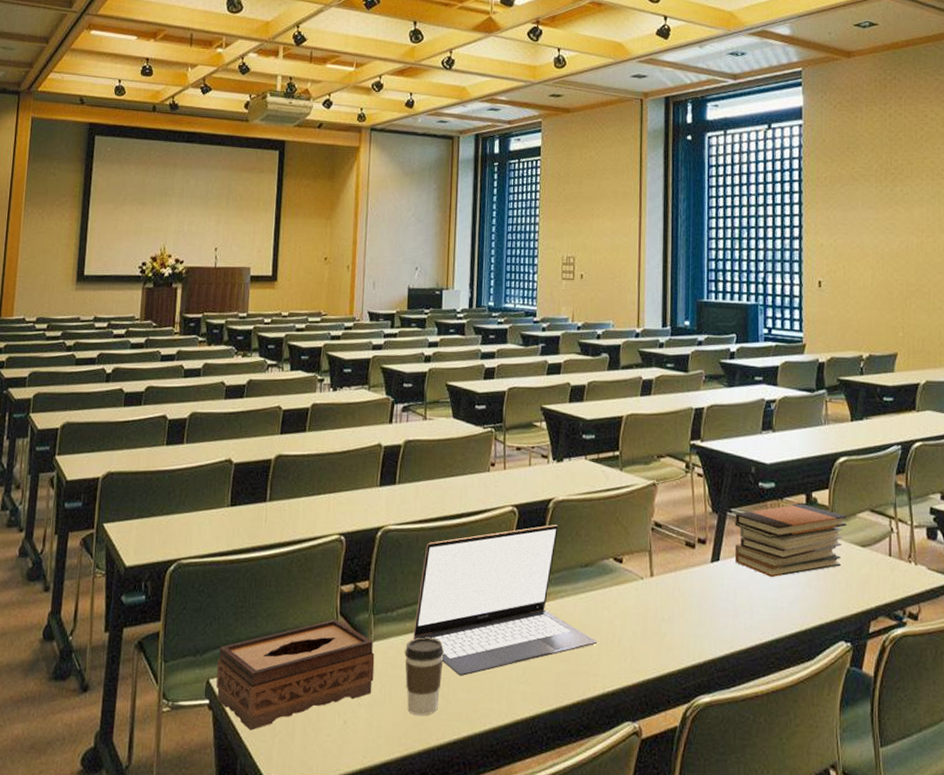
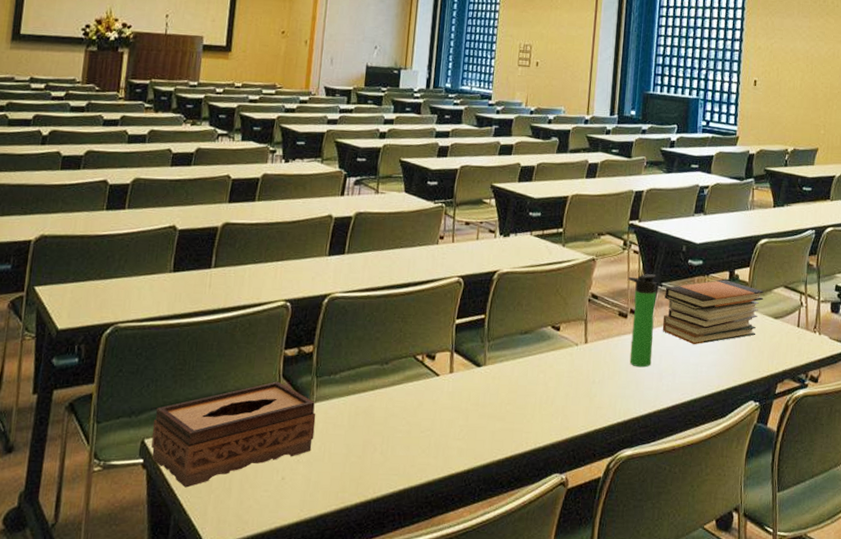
coffee cup: present [404,637,444,716] -> none [345,398,385,472]
laptop: present [413,525,598,676] -> none [355,295,532,434]
bottle: none [693,499,726,604] -> present [628,274,657,368]

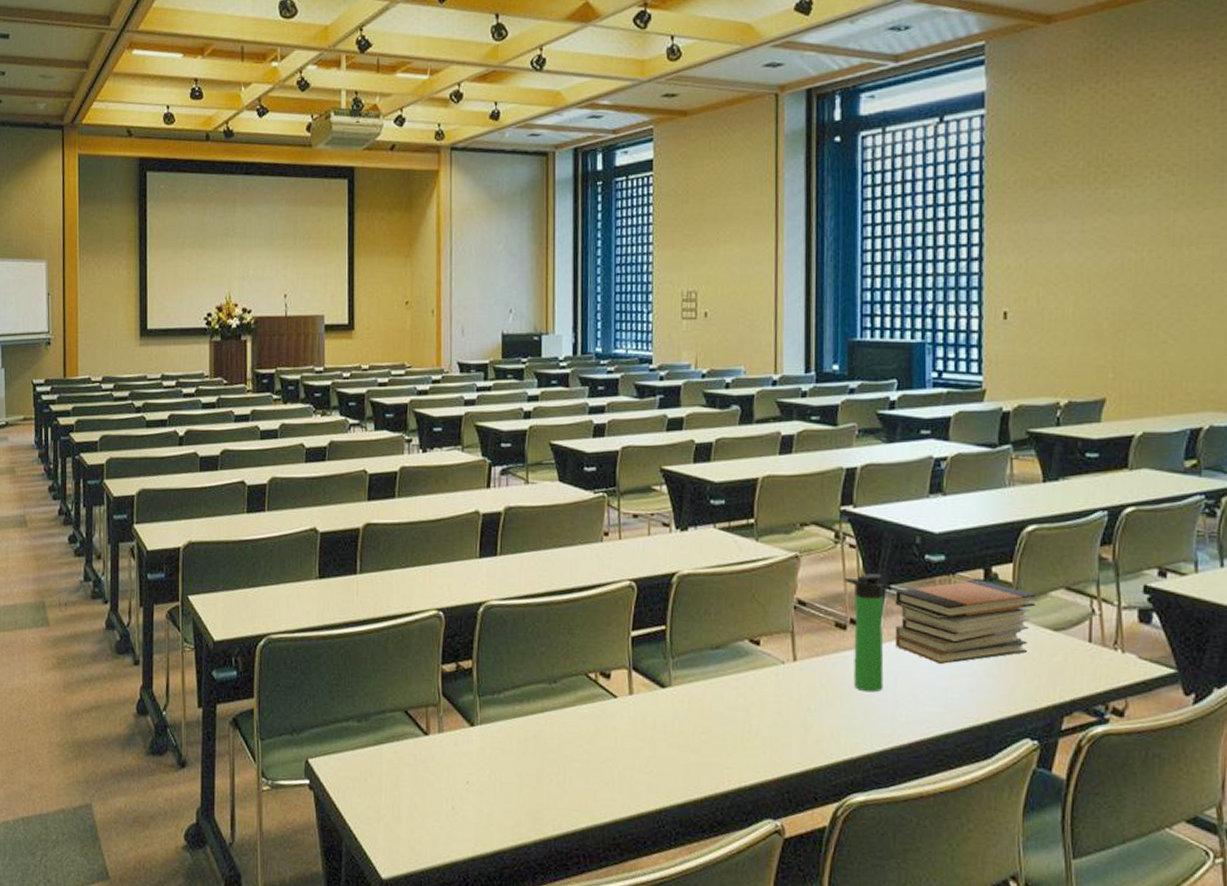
tissue box: present [151,381,316,488] -> none [315,700,482,813]

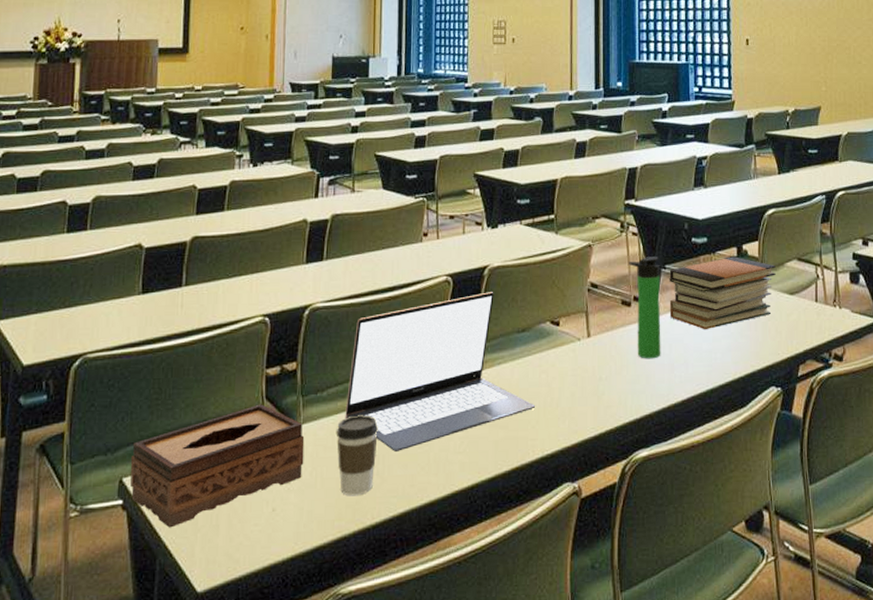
tissue box: none [315,700,482,813] -> present [130,404,305,528]
coffee cup: none [514,721,558,805] -> present [336,415,378,496]
laptop: none [523,601,732,764] -> present [345,292,536,451]

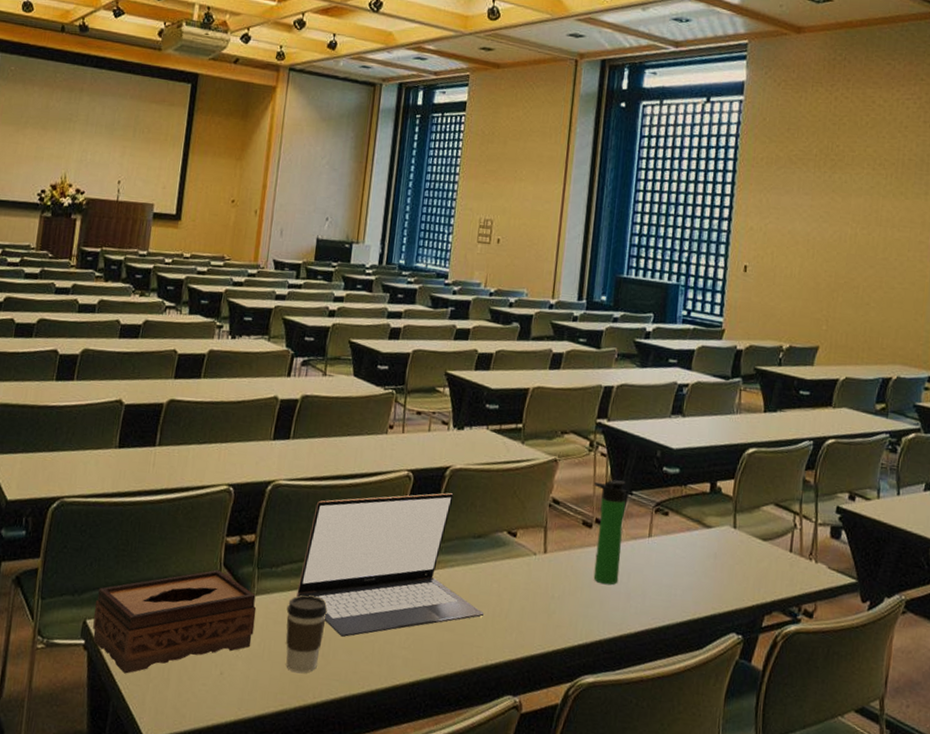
book stack: present [669,256,776,330] -> none [631,492,750,564]

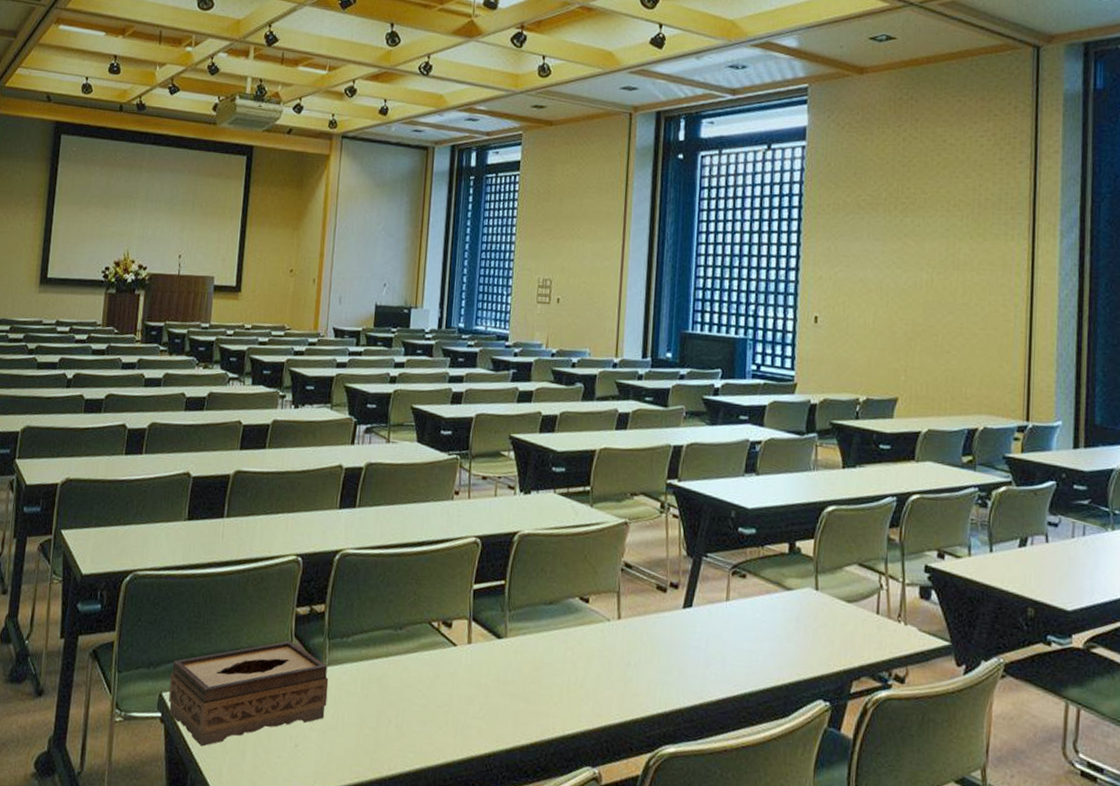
coffee cup: present [286,595,327,673] -> none [358,665,400,745]
laptop: present [297,493,485,637] -> none [368,559,559,708]
bottle: present [593,480,626,586] -> none [667,542,701,652]

